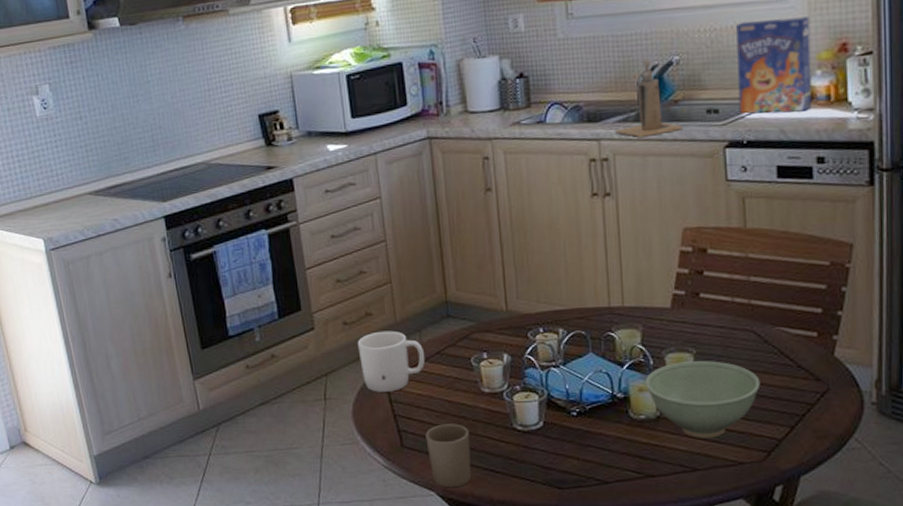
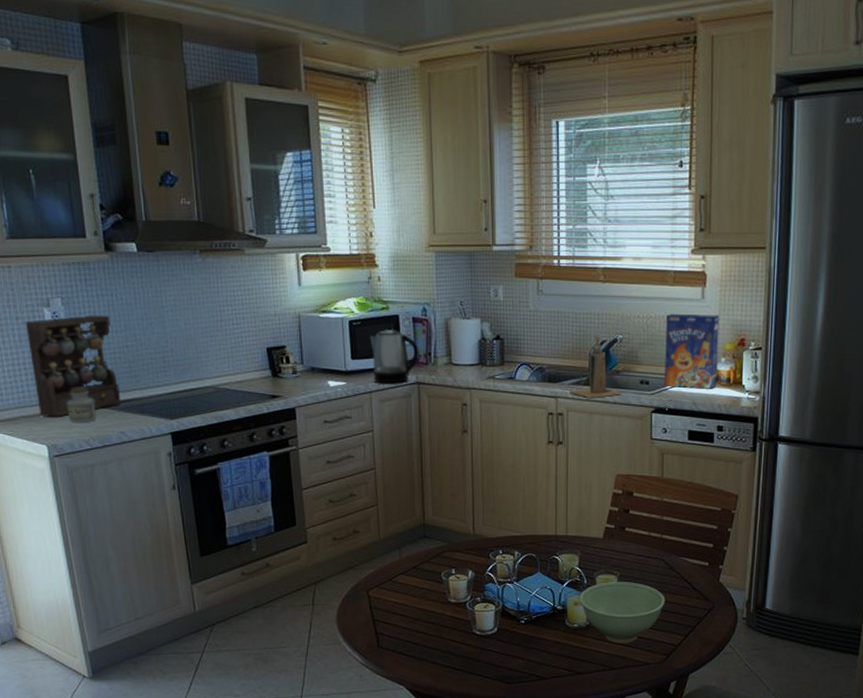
spice rack: none [16,96,113,209] -> present [25,315,122,417]
jar: none [60,174,90,214] -> present [67,387,97,423]
mug: present [357,330,426,392] -> none [344,547,403,600]
kettle: none [370,78,429,142] -> present [369,329,419,384]
mug: present [425,424,472,488] -> none [399,628,436,683]

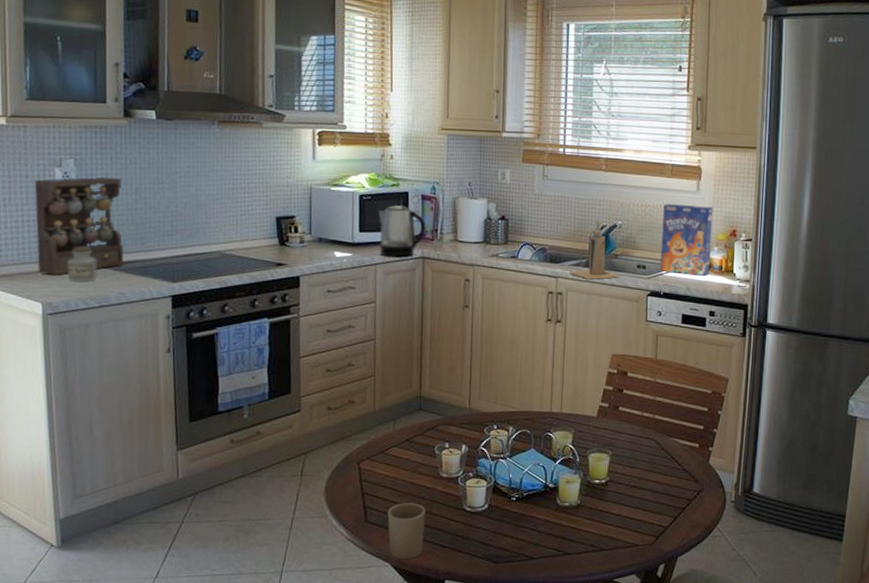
mug: none [399,628,436,683] -> present [387,503,425,560]
bowl: present [579,582,665,643] -> none [571,461,656,524]

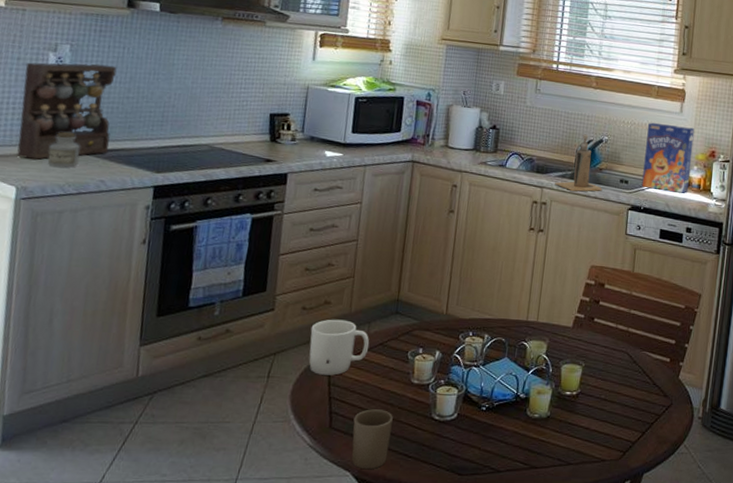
mug: none [337,417,396,472] -> present [308,319,370,376]
kettle: present [378,204,426,257] -> none [370,109,419,160]

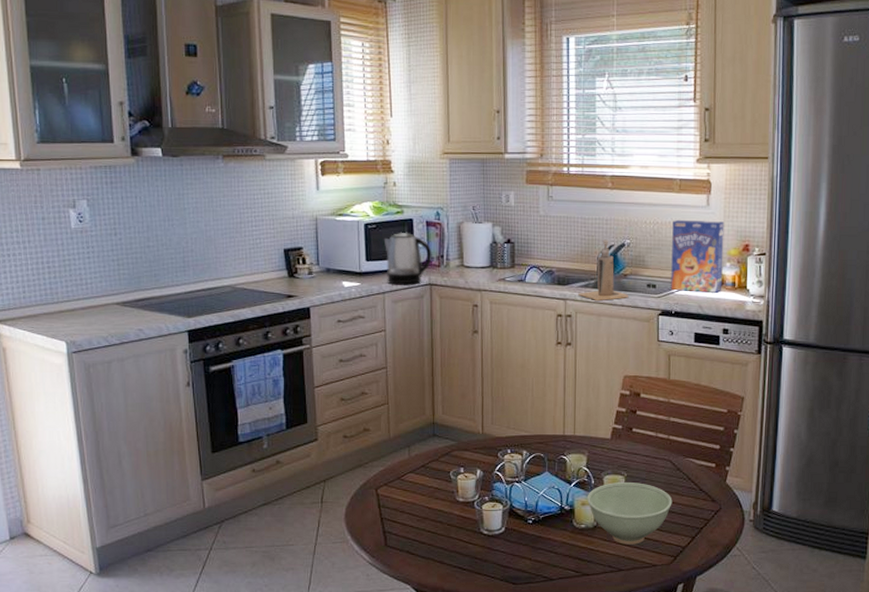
spice rack: present [16,62,117,160] -> none [51,216,141,314]
jar: present [47,131,80,168] -> none [88,285,116,321]
mug: present [308,319,370,376] -> none [354,445,412,498]
mug: present [351,409,393,470] -> none [407,527,443,583]
kettle: none [370,109,419,160] -> present [383,232,432,285]
bowl: none [543,372,627,438] -> present [586,482,672,545]

